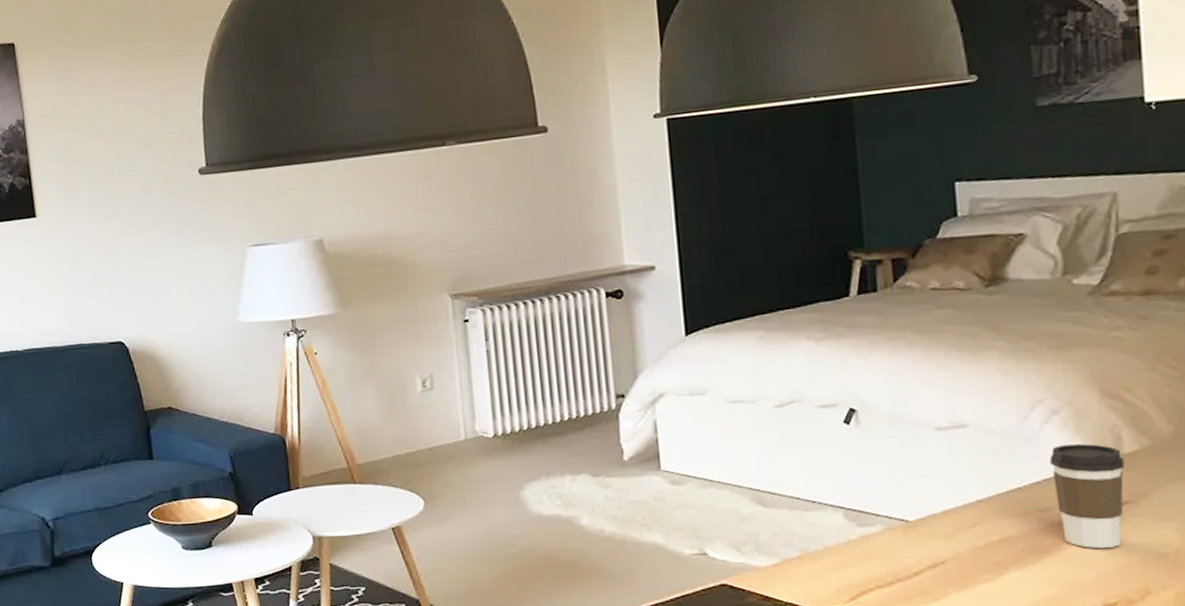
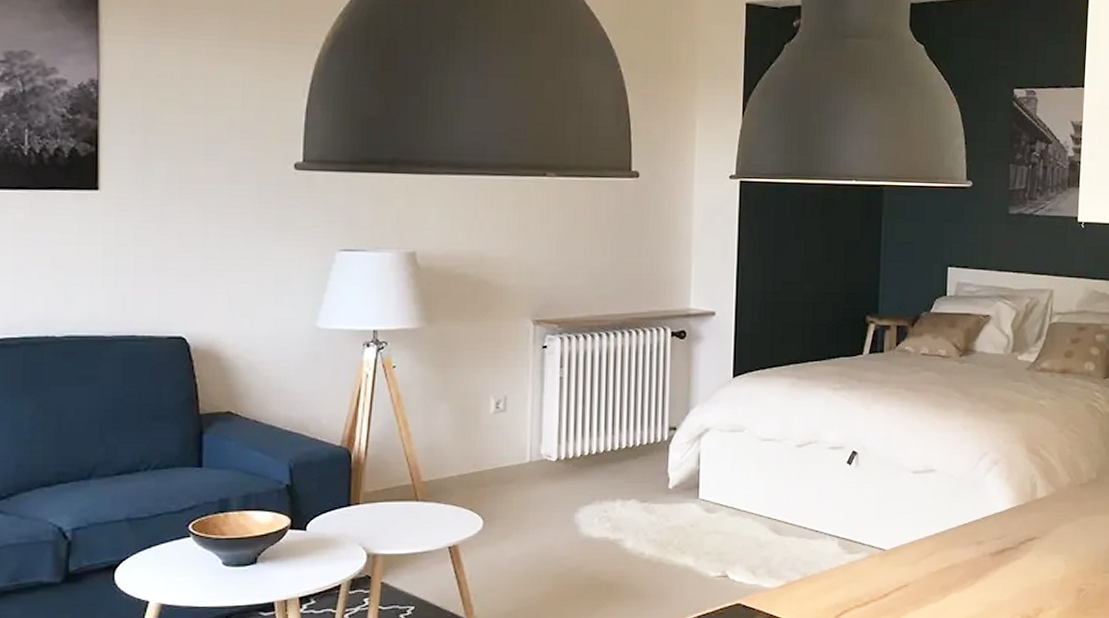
coffee cup: present [1050,444,1126,549] -> none [988,490,1037,576]

